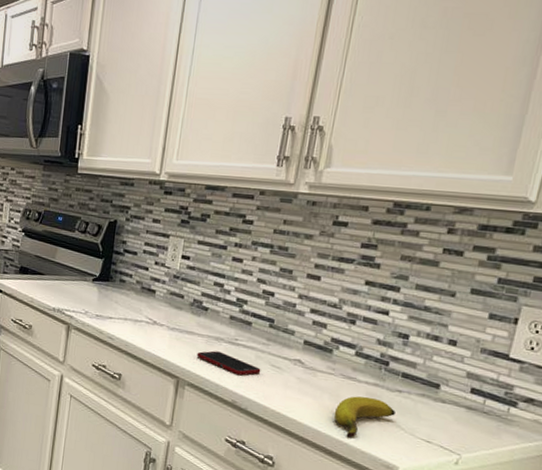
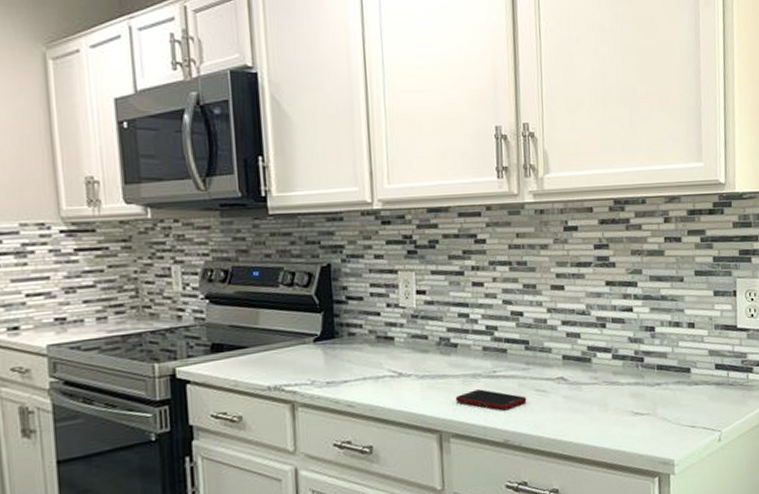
banana: present [333,396,395,438] -> none [606,397,660,445]

